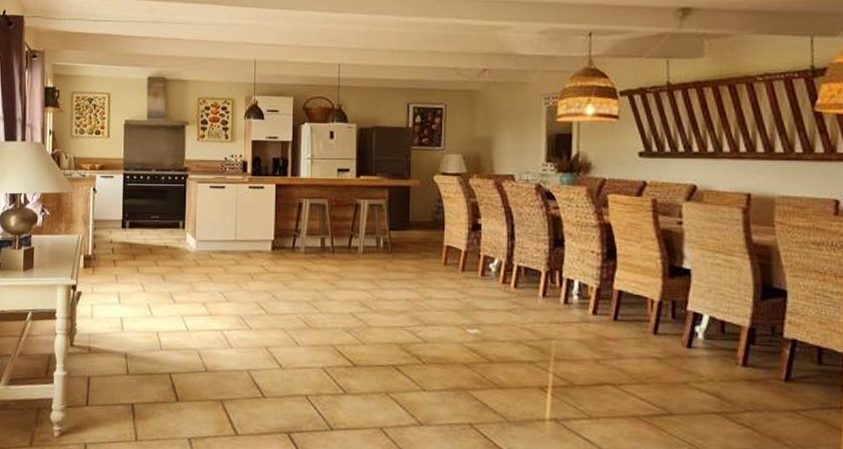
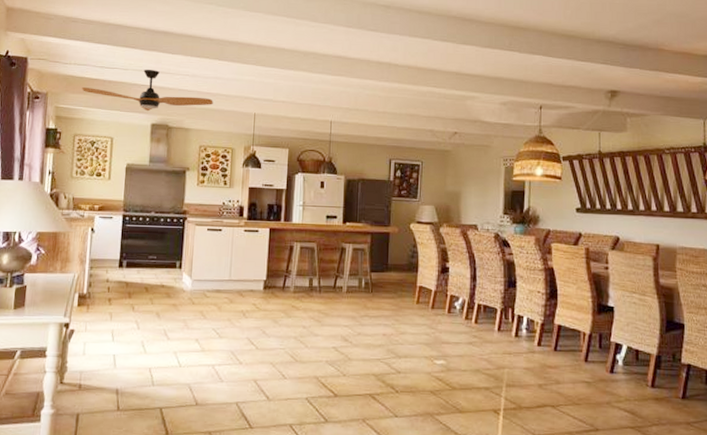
electric fan: none [77,20,210,64] -> present [82,70,213,112]

